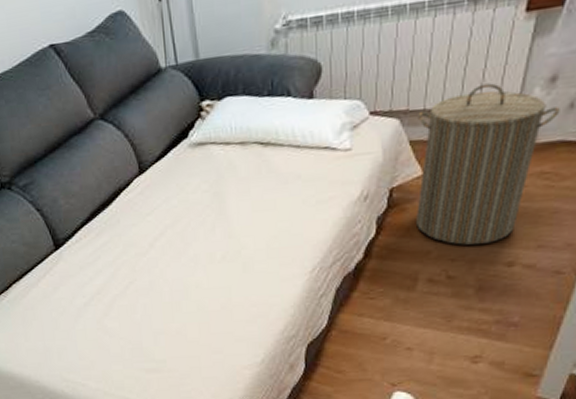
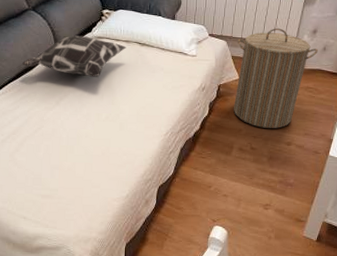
decorative pillow: none [96,144,242,204] -> present [22,35,127,77]

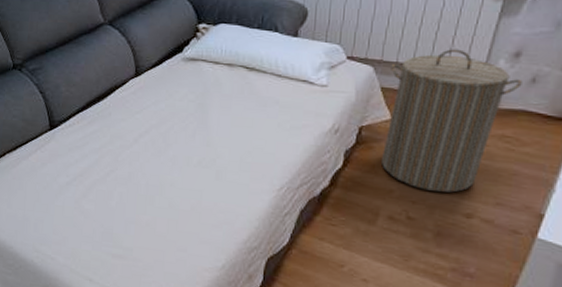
decorative pillow: present [22,35,127,77] -> none [94,56,229,110]

